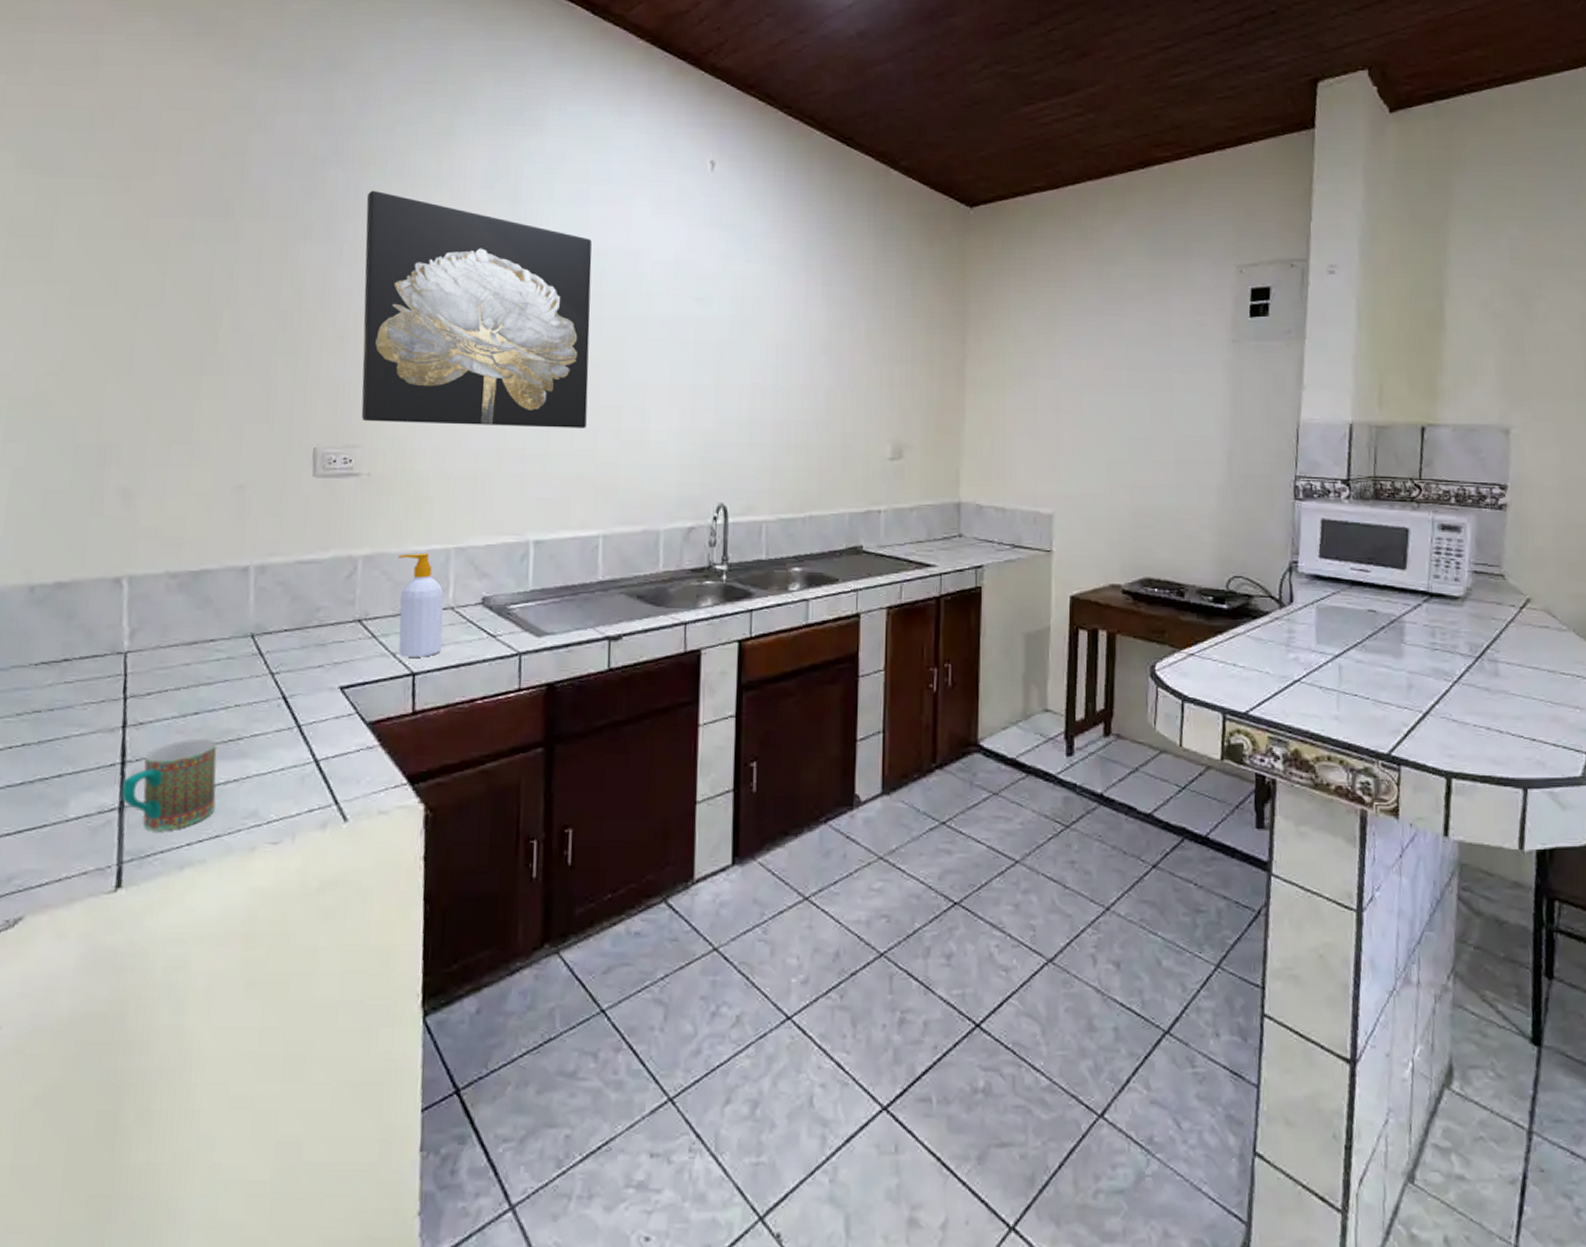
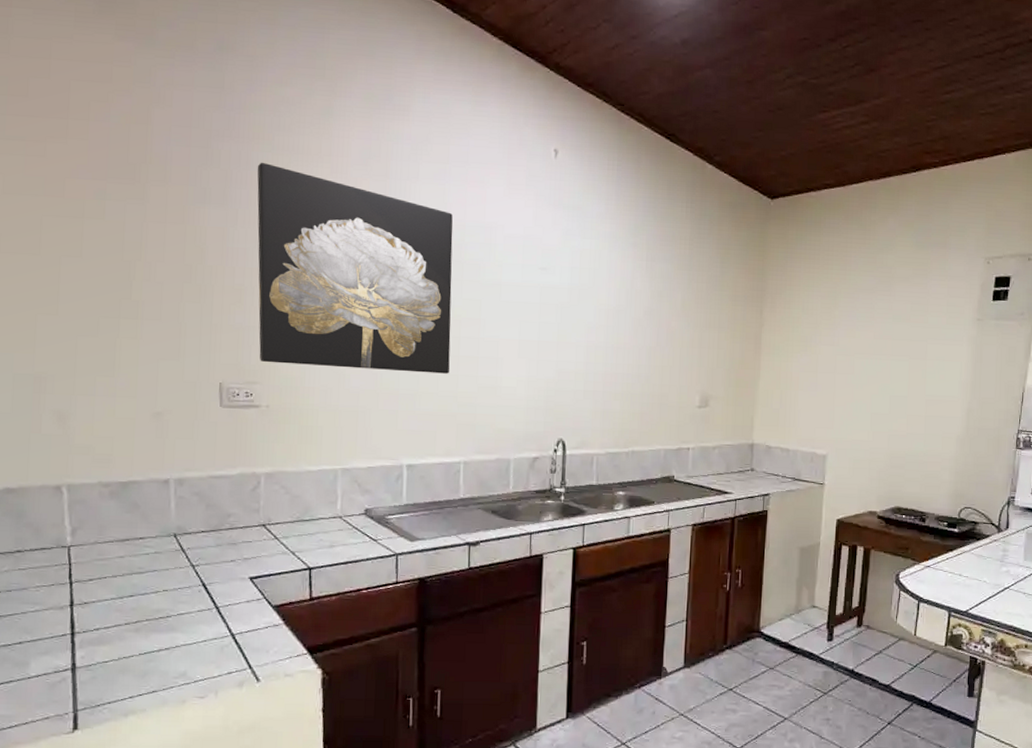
mug: present [121,738,217,832] -> none [72,615,151,688]
soap bottle: present [398,552,444,657] -> none [294,472,333,555]

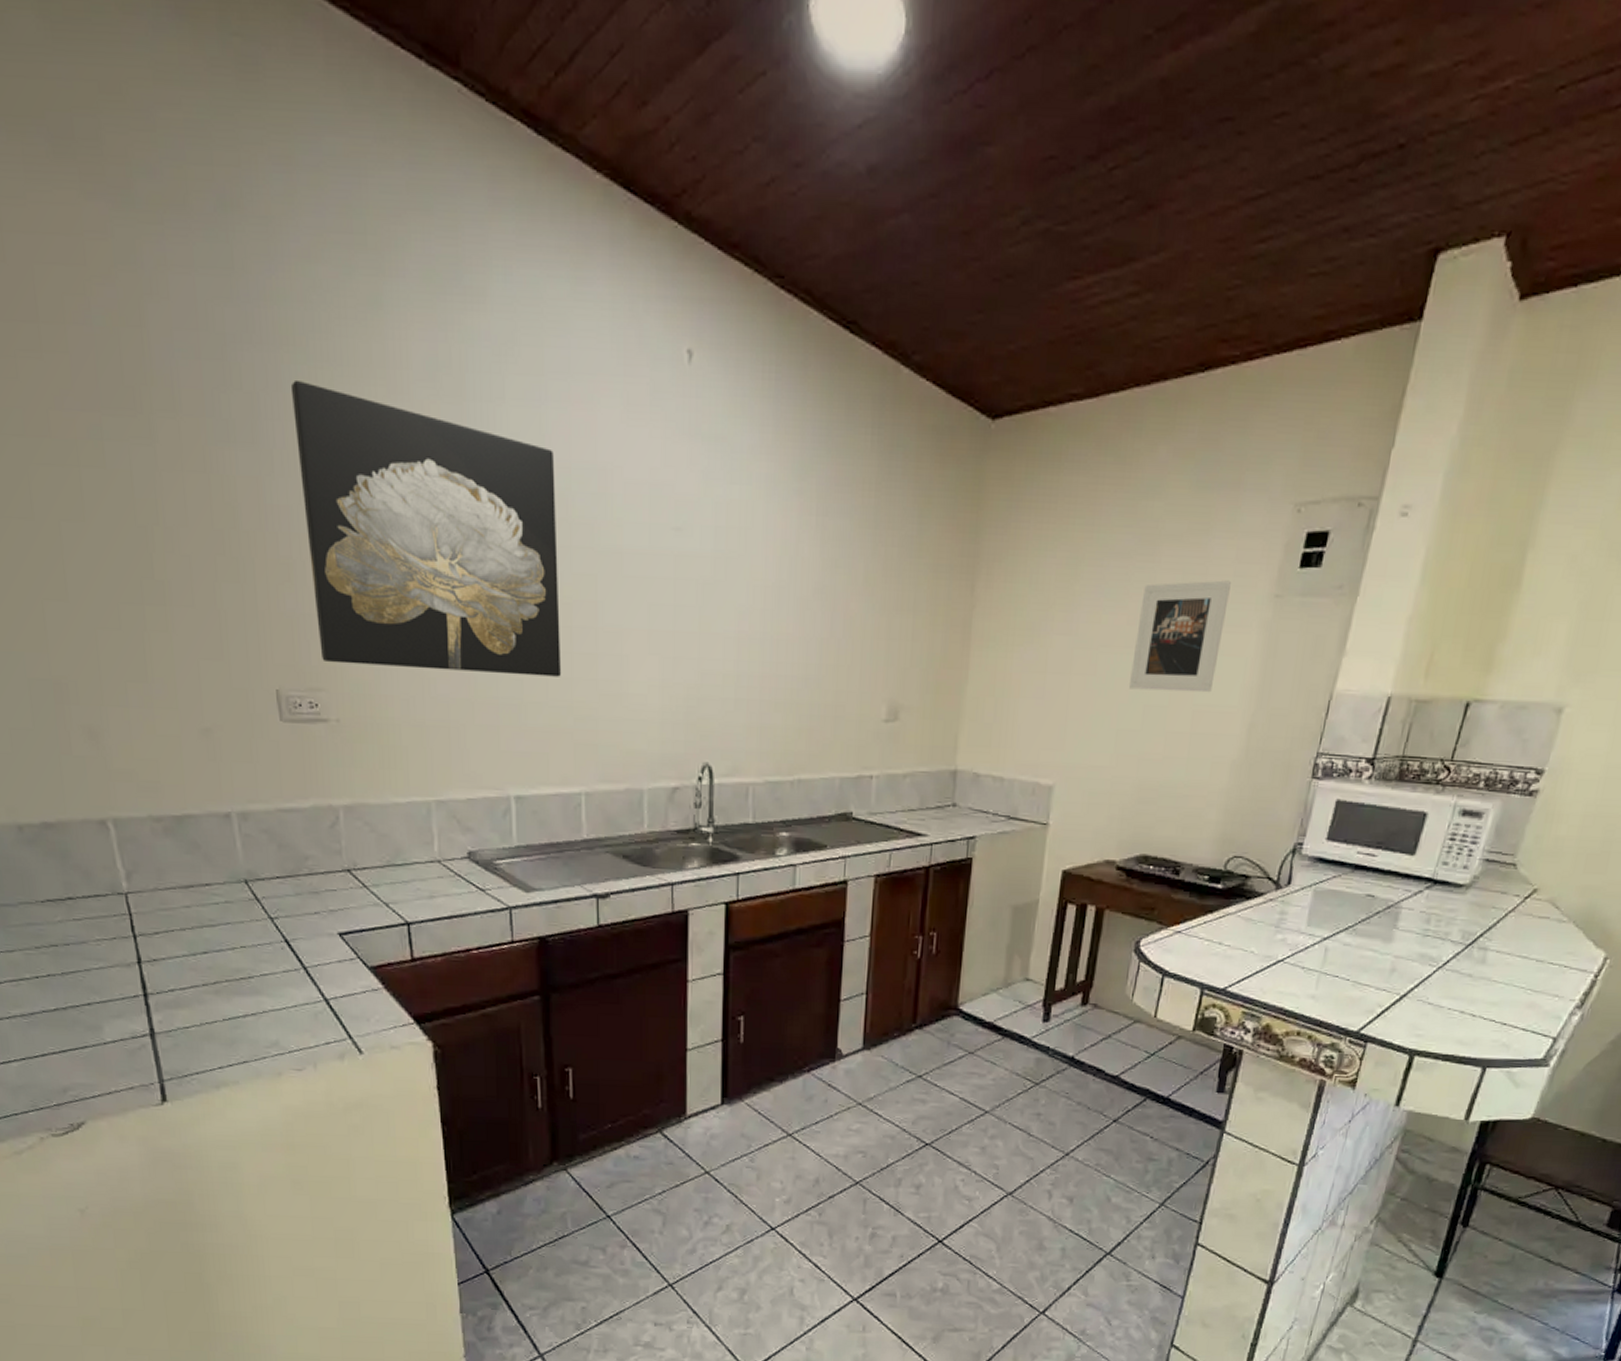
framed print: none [879,308,945,387] -> present [1129,580,1231,693]

